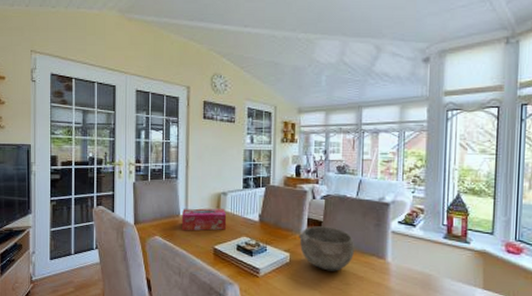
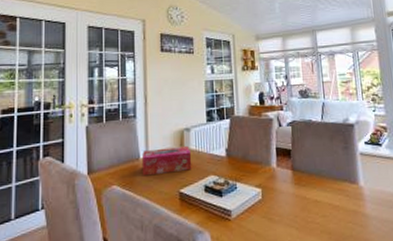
bowl: present [299,226,355,271] -> none [269,154,327,204]

